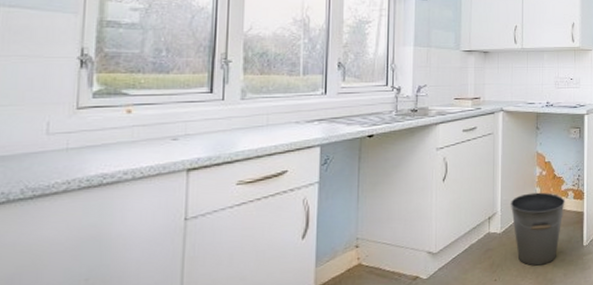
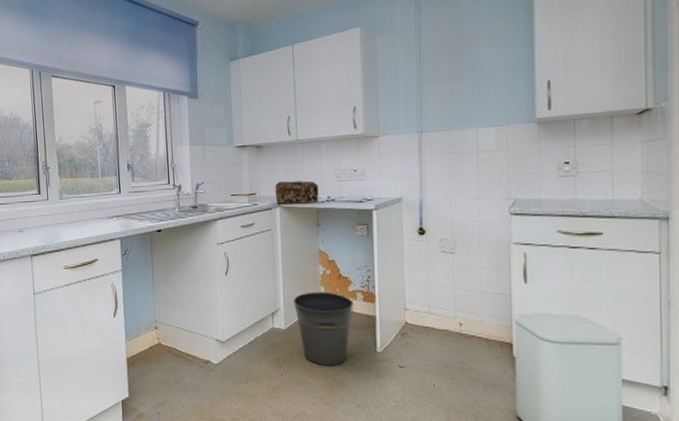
bread loaf: none [499,87,539,109] -> present [275,180,319,204]

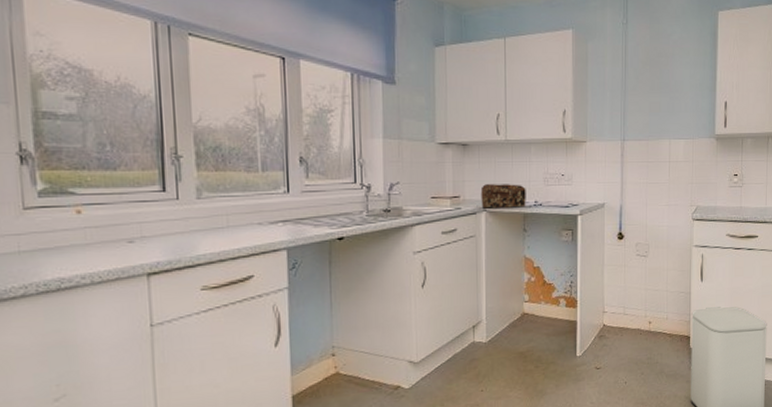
bucket: present [293,292,354,366] -> none [495,299,556,377]

